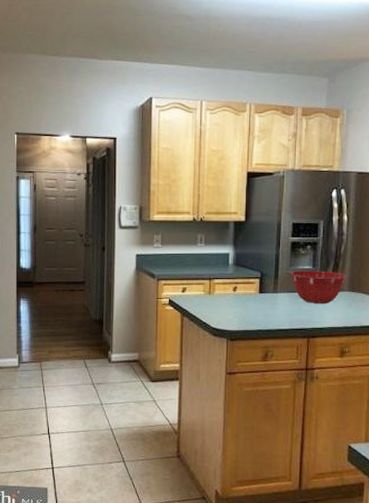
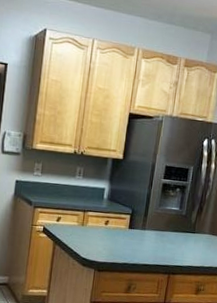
mixing bowl: present [290,270,347,304] -> none [159,210,209,244]

